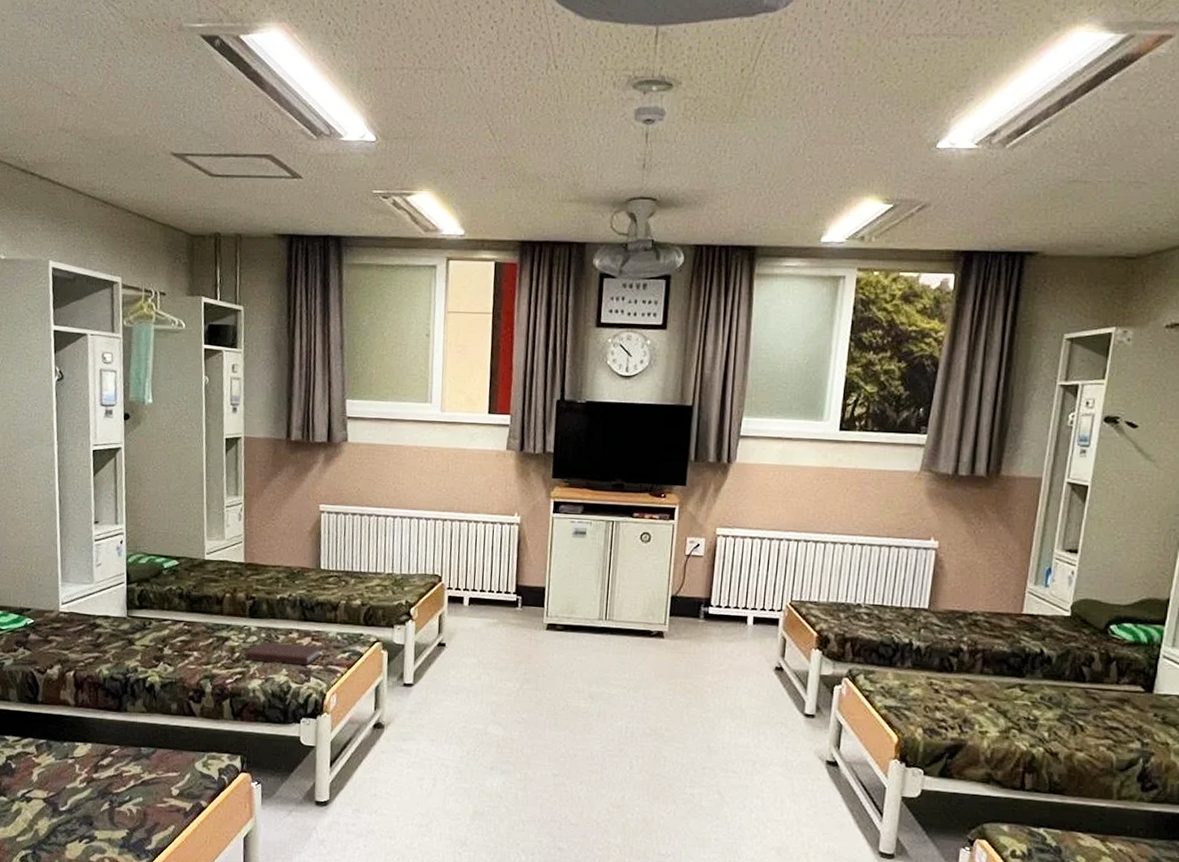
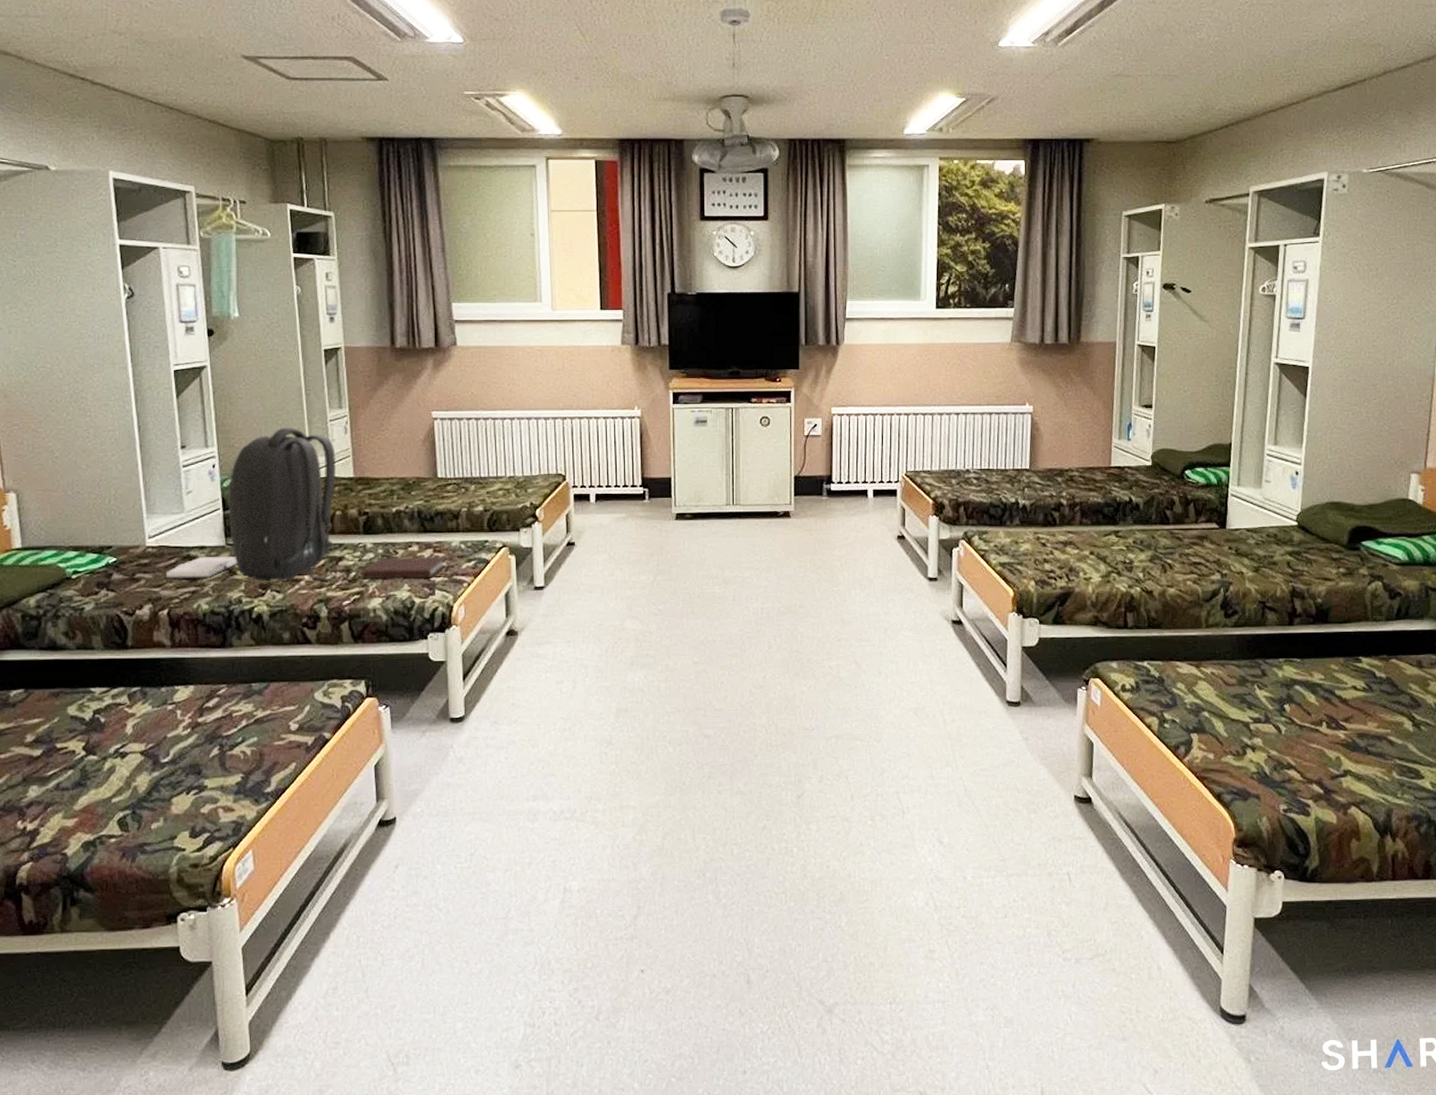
hardback book: none [74,626,136,646] -> present [165,557,238,579]
backpack: none [131,510,238,659] -> present [228,427,353,582]

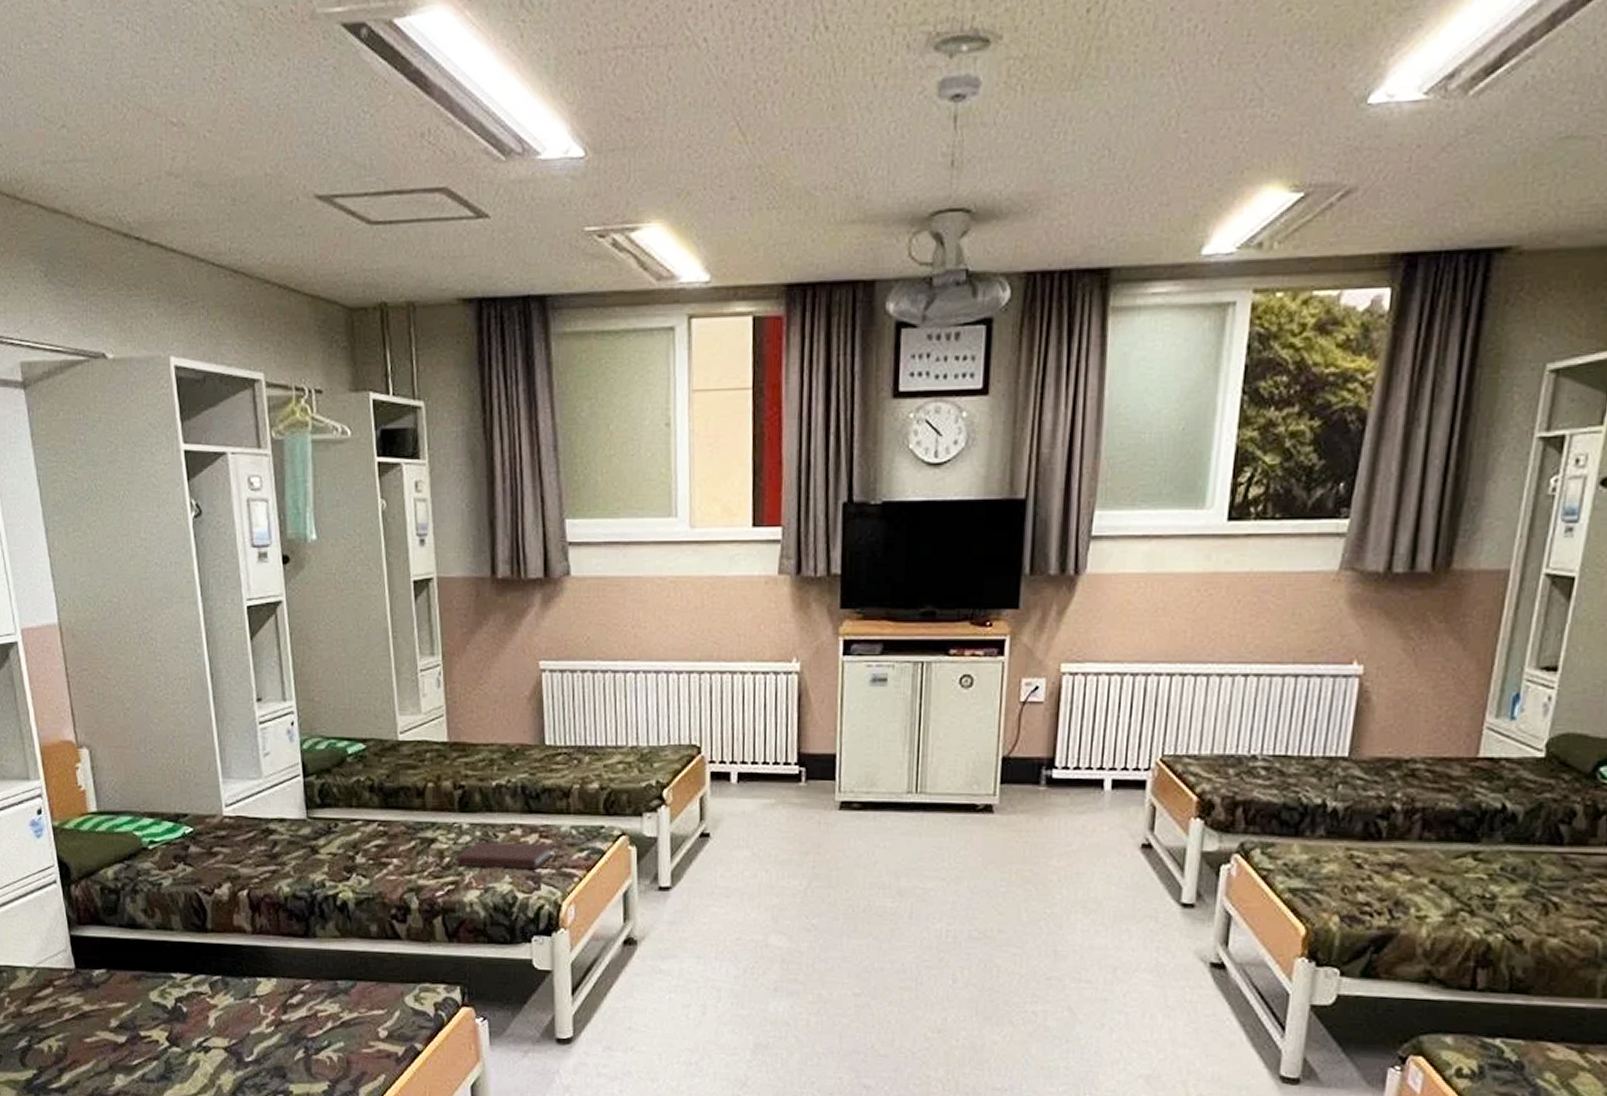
hardback book: present [165,557,238,579] -> none [244,831,320,857]
backpack: present [228,427,353,582] -> none [309,678,448,867]

